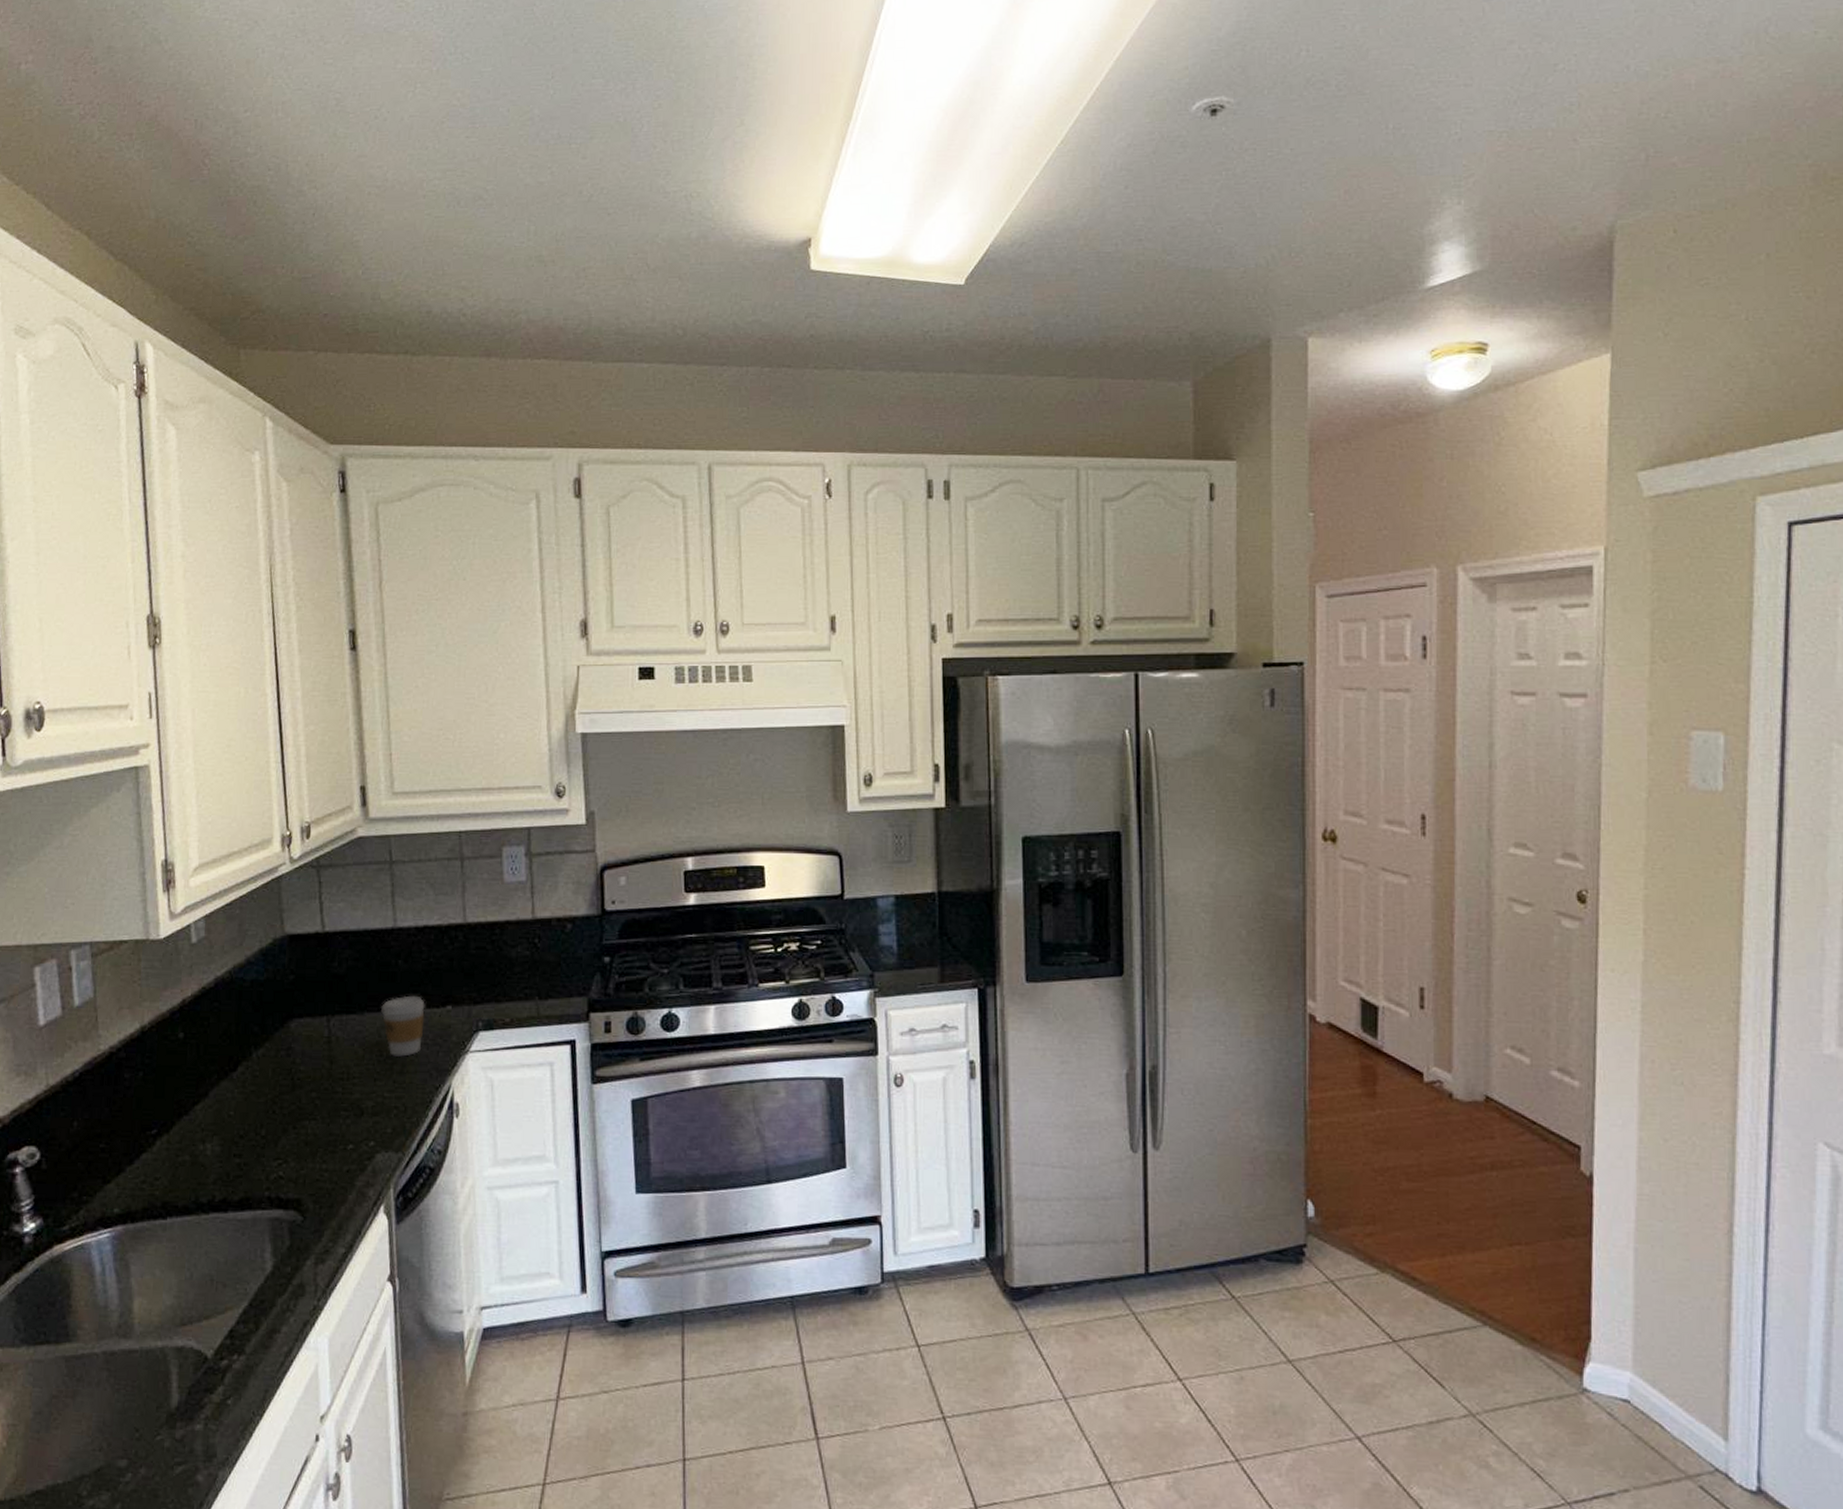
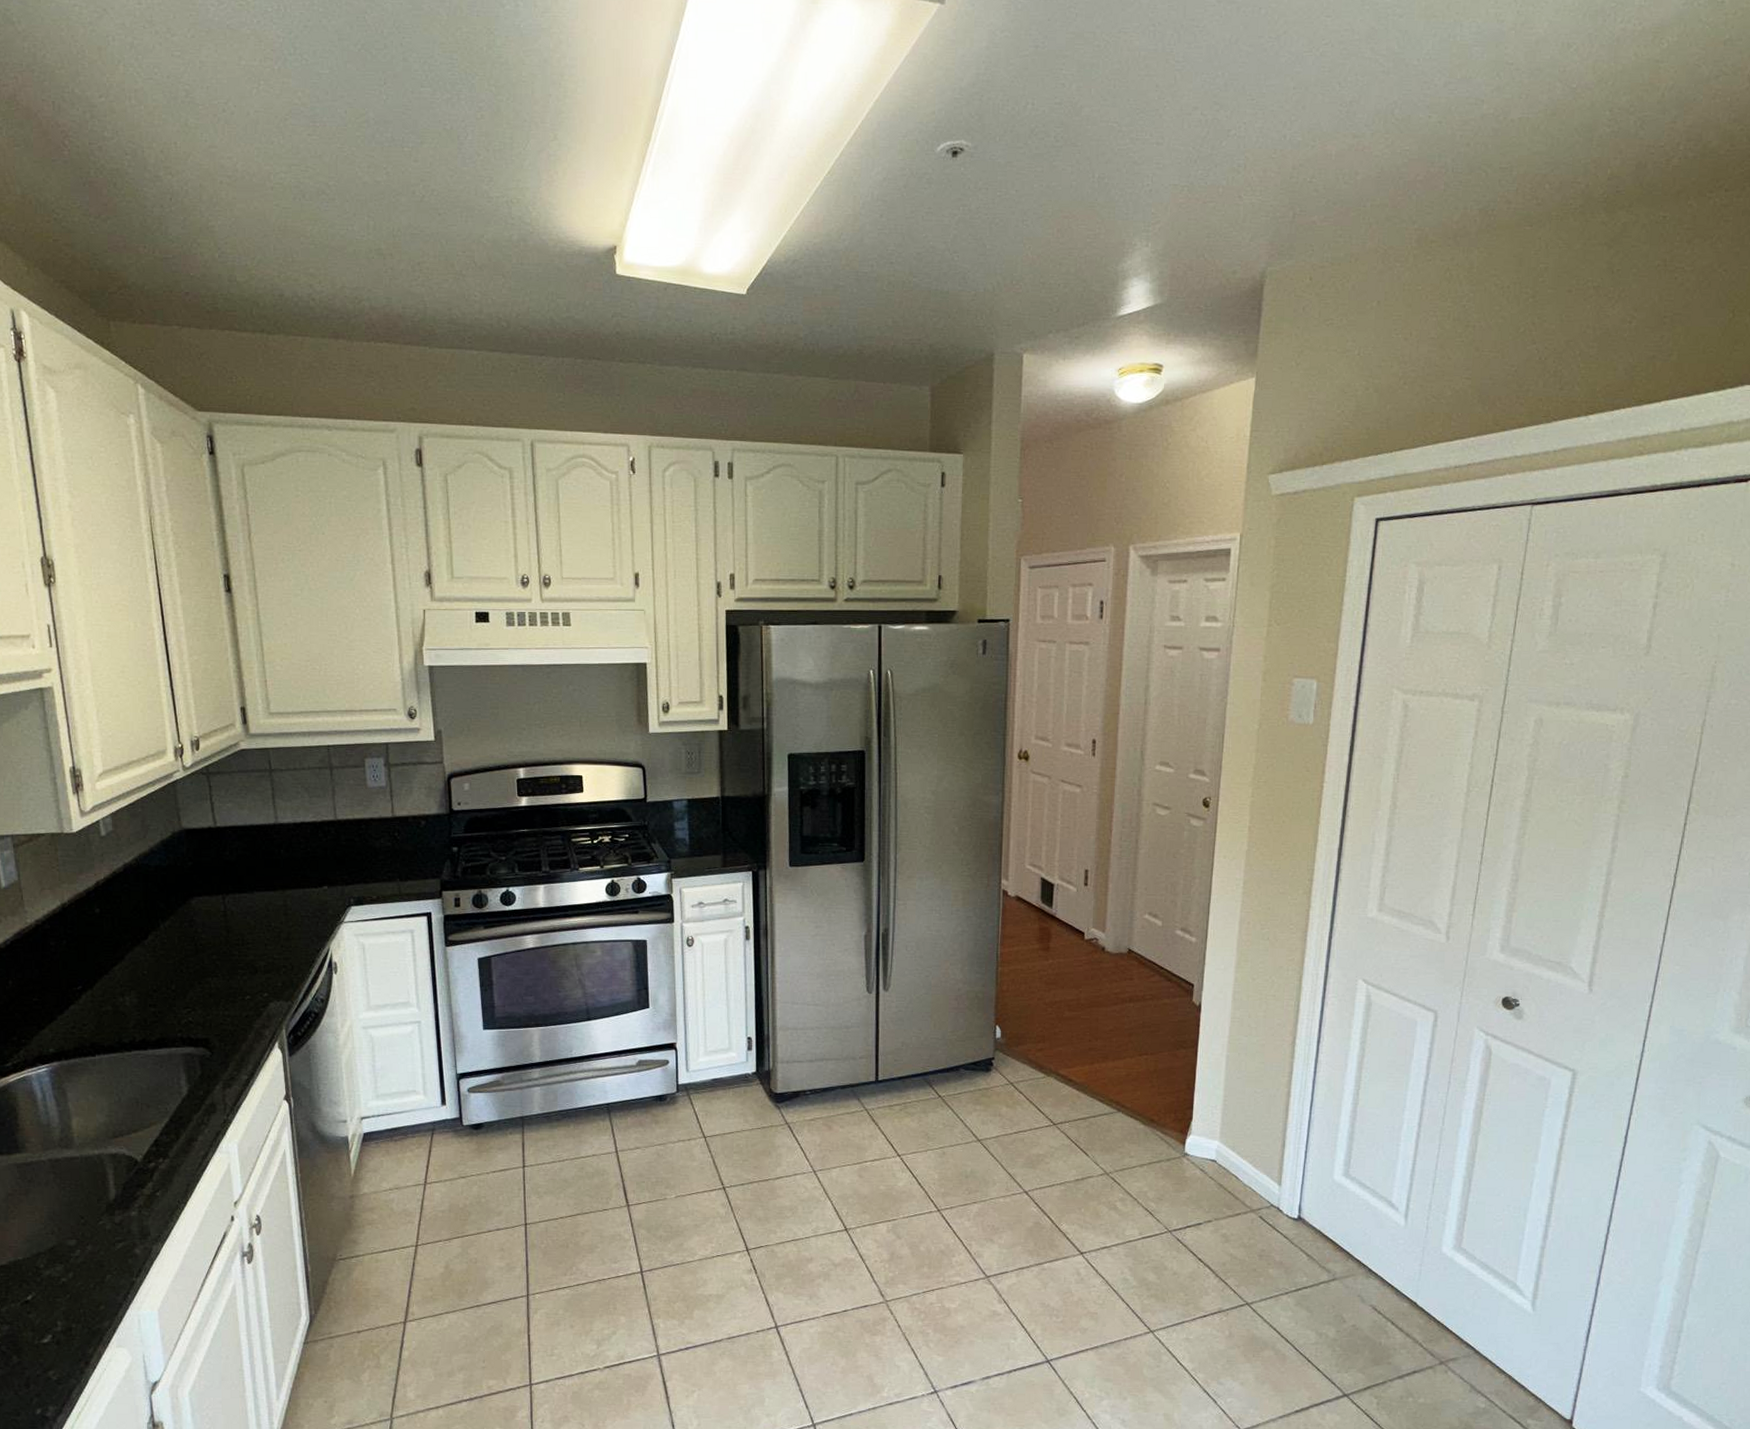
coffee cup: present [381,995,425,1057] -> none [268,878,305,927]

